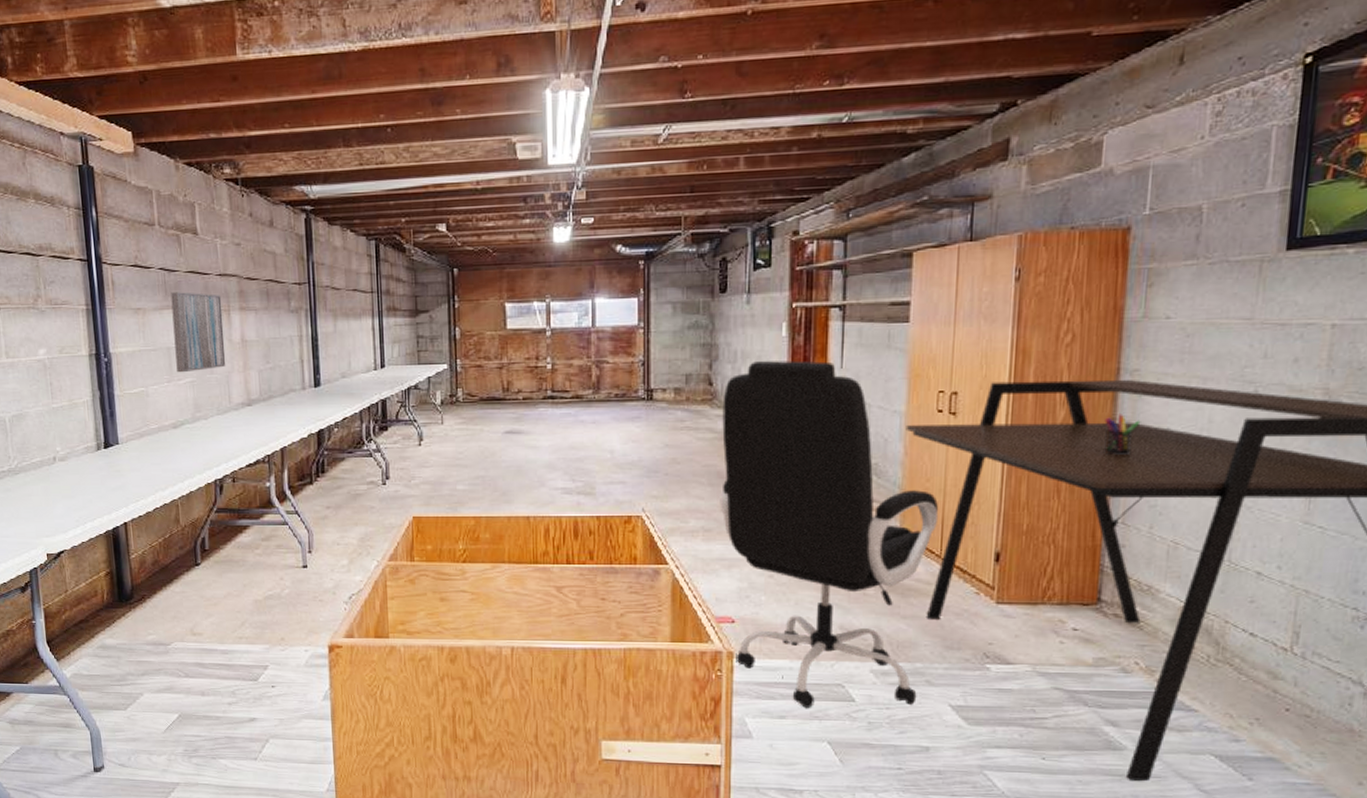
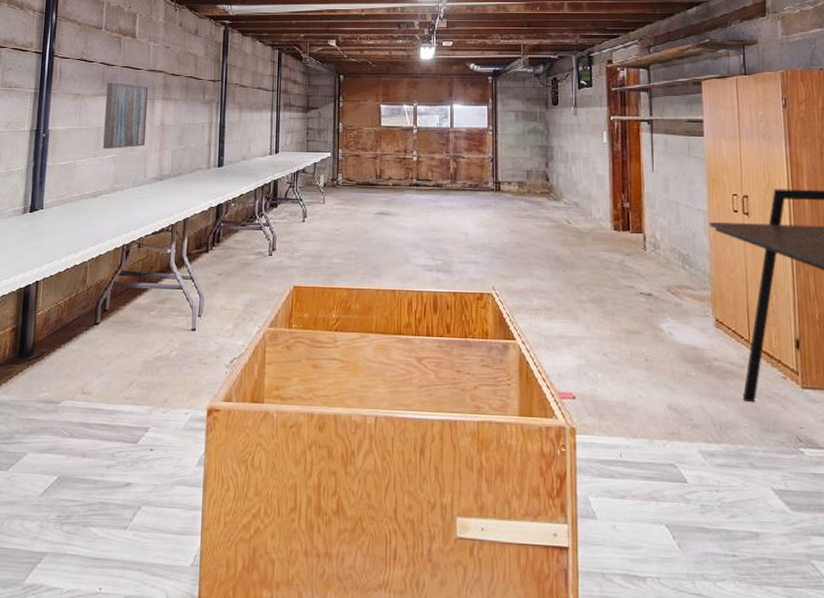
office chair: present [720,360,939,708] -> none [558,163,744,488]

